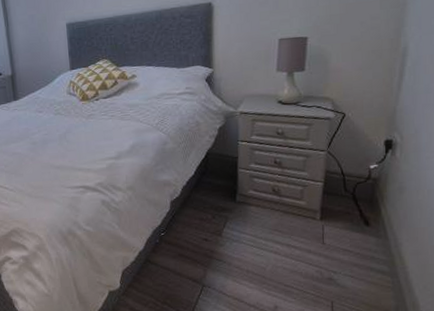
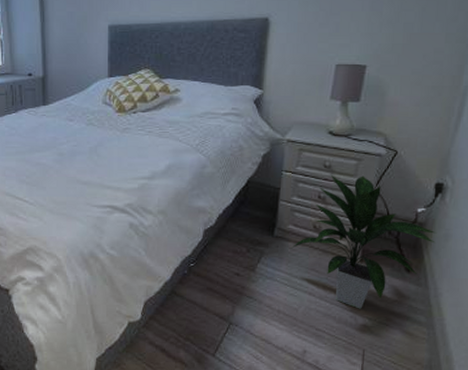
indoor plant: none [252,139,391,264] -> present [290,174,436,309]

